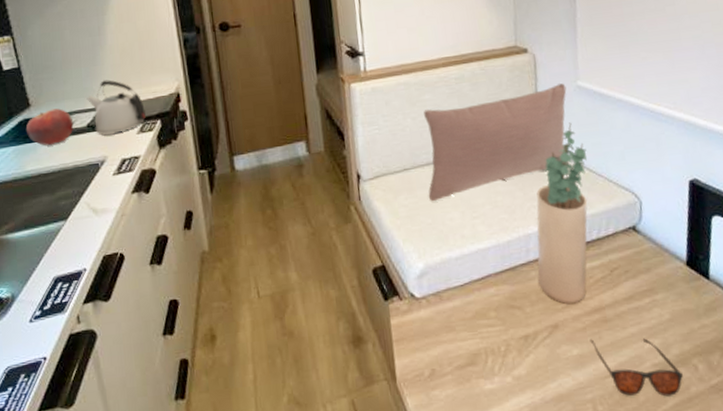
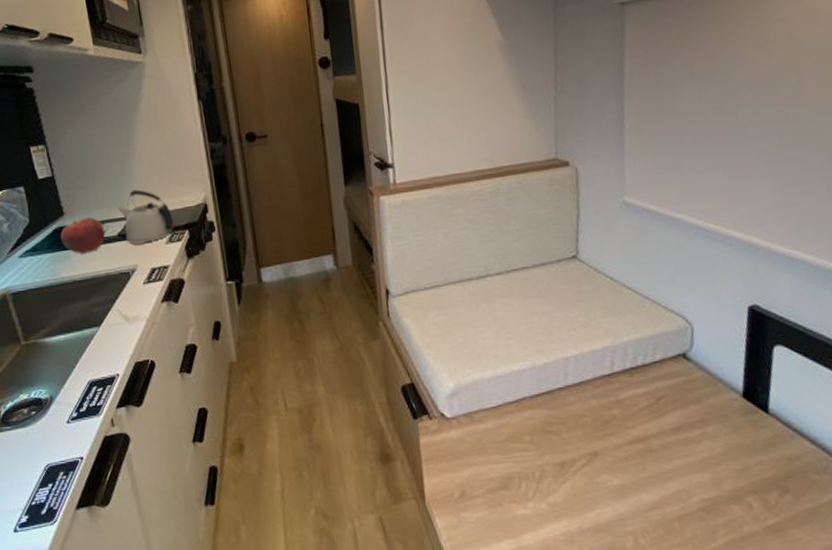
pillow: present [424,83,570,202] -> none [456,199,613,321]
vase: present [536,122,588,305] -> none [576,241,634,432]
sunglasses: present [589,338,683,397] -> none [632,469,736,534]

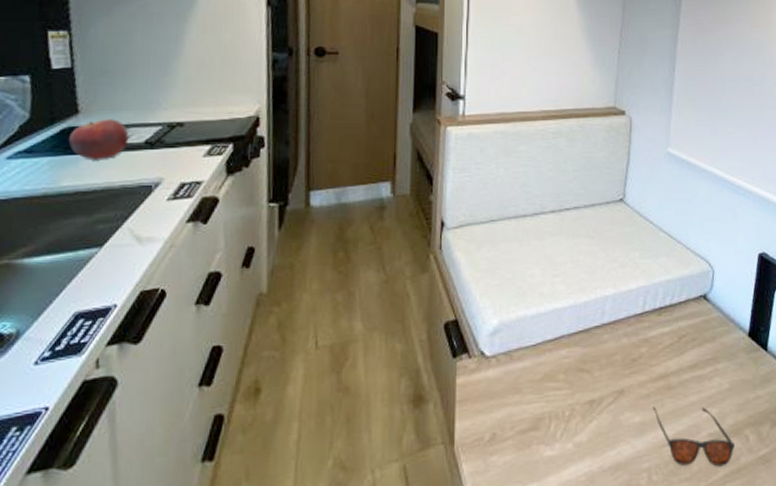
kettle: present [117,189,174,245] -> none [149,93,217,155]
sunglasses: none [632,469,736,534] -> present [652,406,735,467]

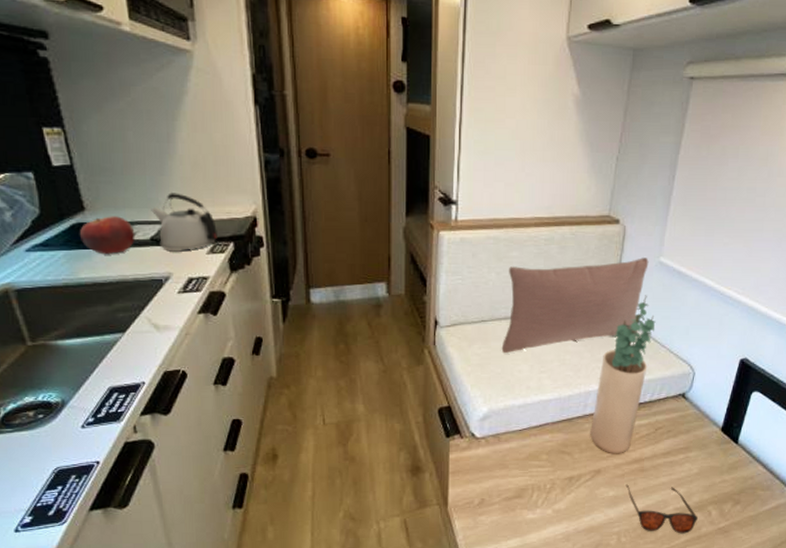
kettle: none [149,93,217,155] -> present [151,193,217,252]
pillow: none [511,149,657,257] -> present [501,258,649,354]
vase: none [610,187,670,370] -> present [590,295,656,454]

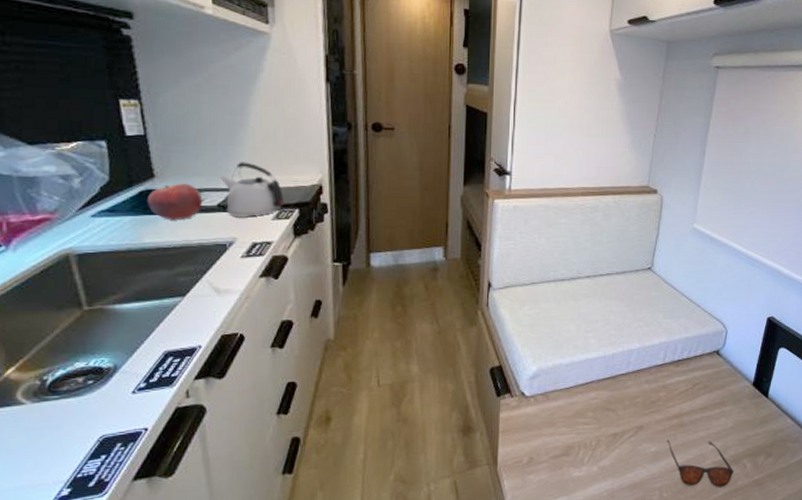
pillow: present [501,258,649,354] -> none [550,224,684,314]
vase: present [590,295,656,454] -> none [633,258,691,410]

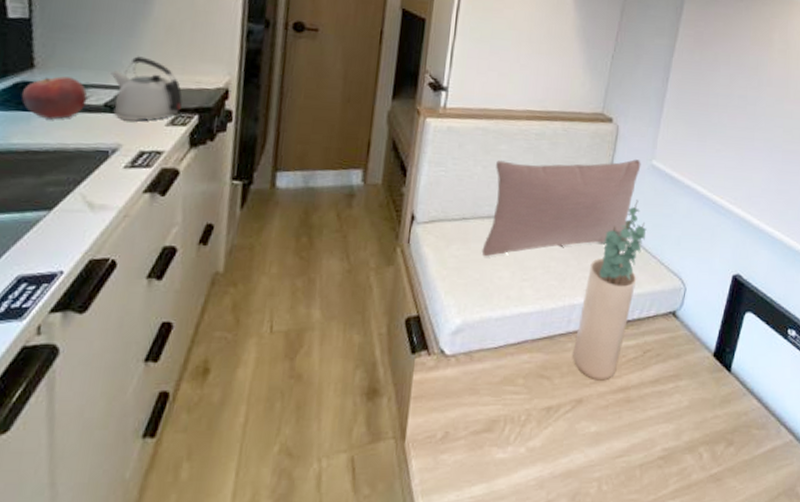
pillow: none [550,224,684,314] -> present [481,159,641,257]
vase: none [633,258,691,410] -> present [573,199,647,381]
sunglasses: present [666,439,734,488] -> none [609,418,688,482]

